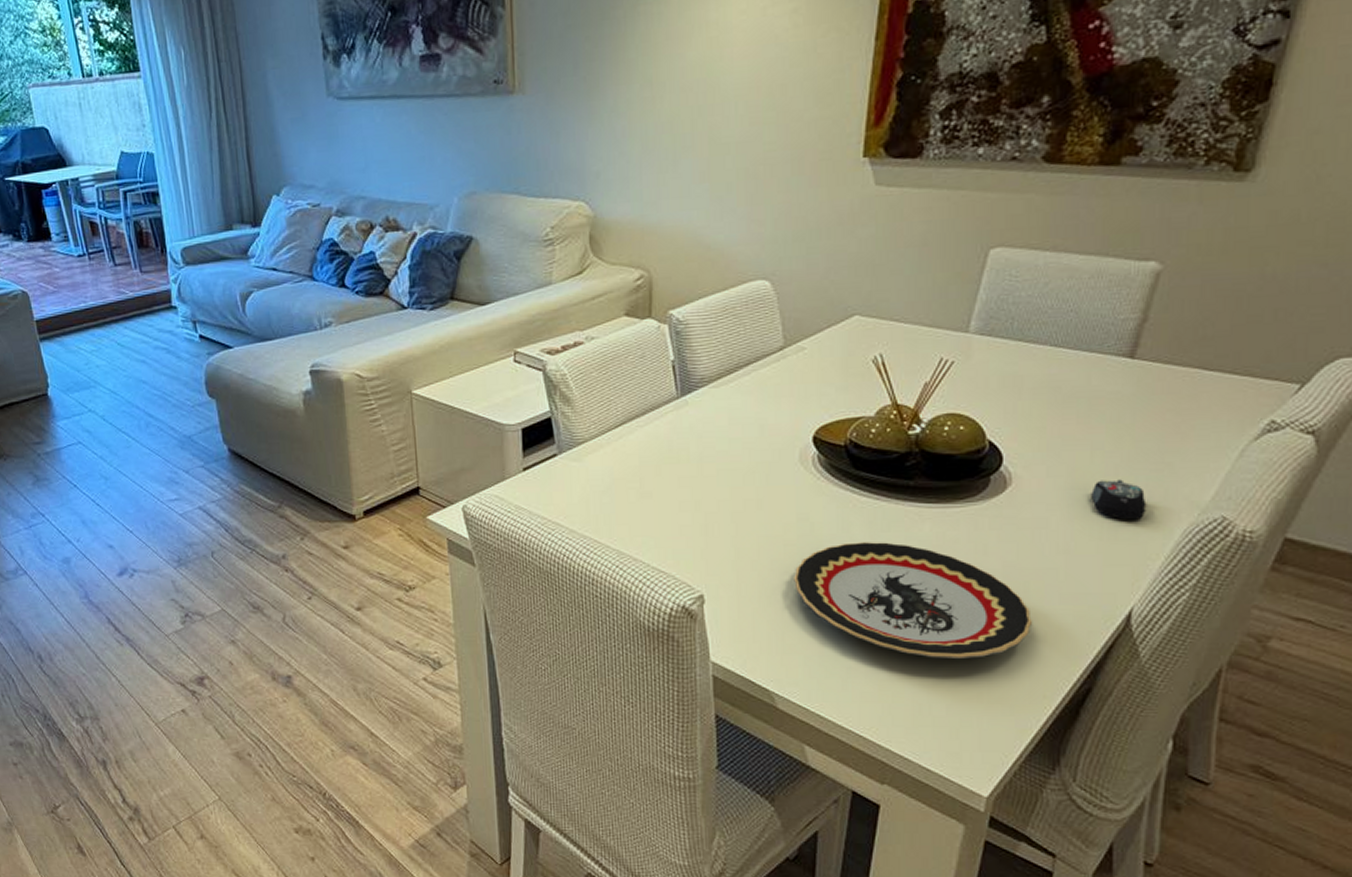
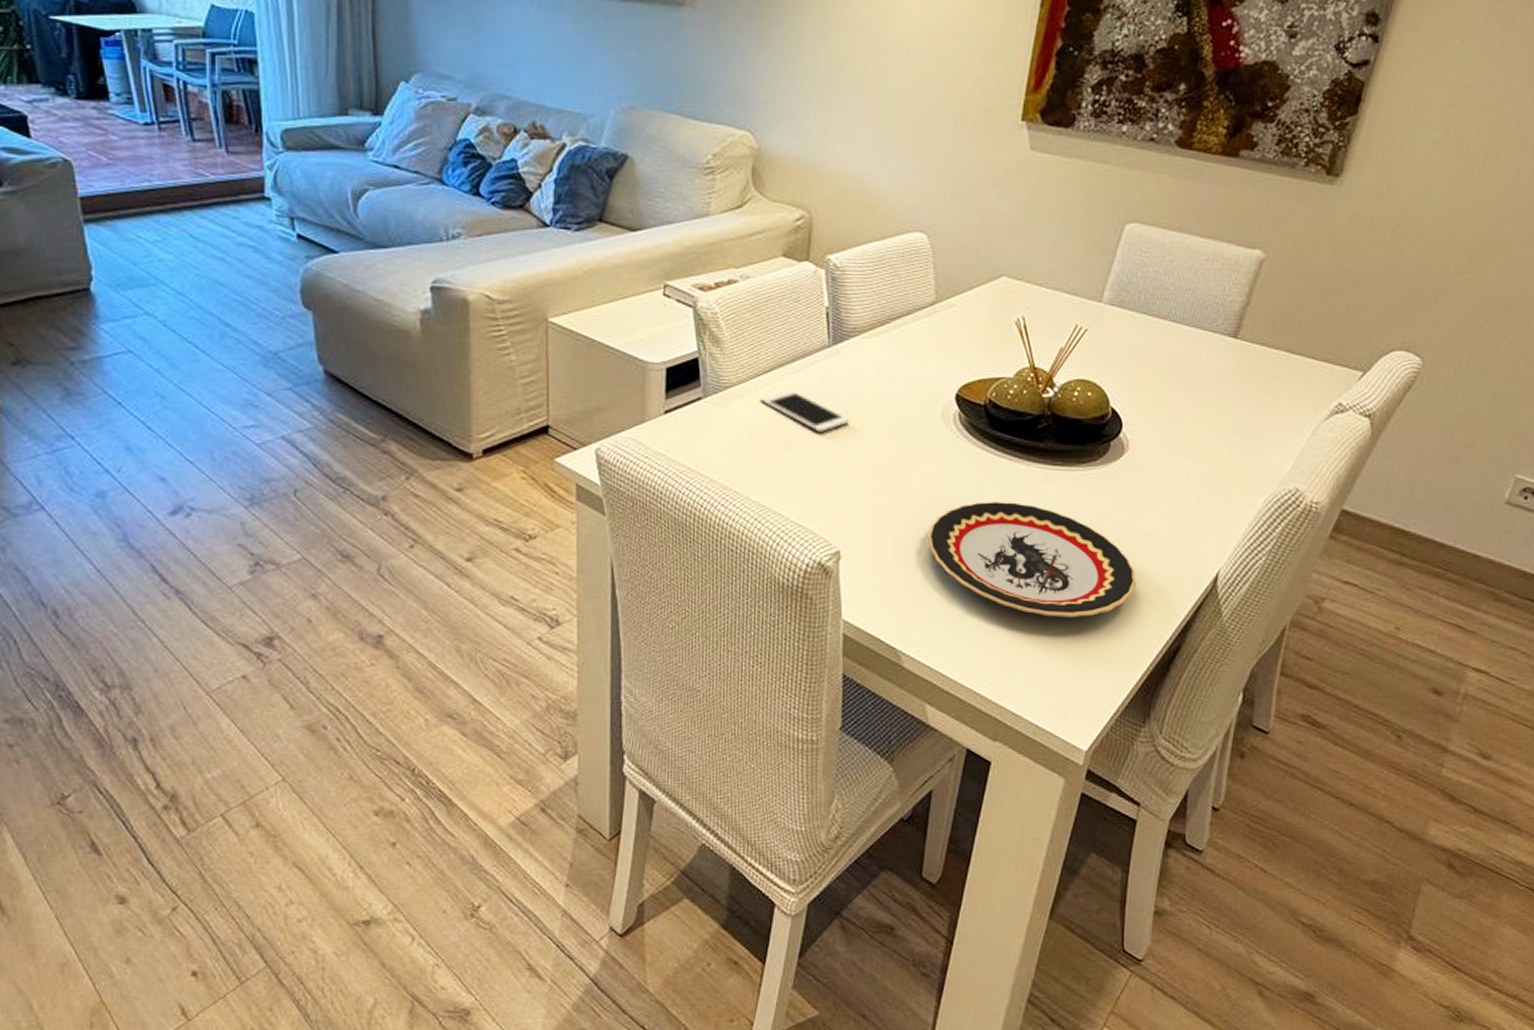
cell phone: none [613,441,703,481] -> present [760,388,849,432]
computer mouse: present [1091,479,1147,520] -> none [1193,450,1237,489]

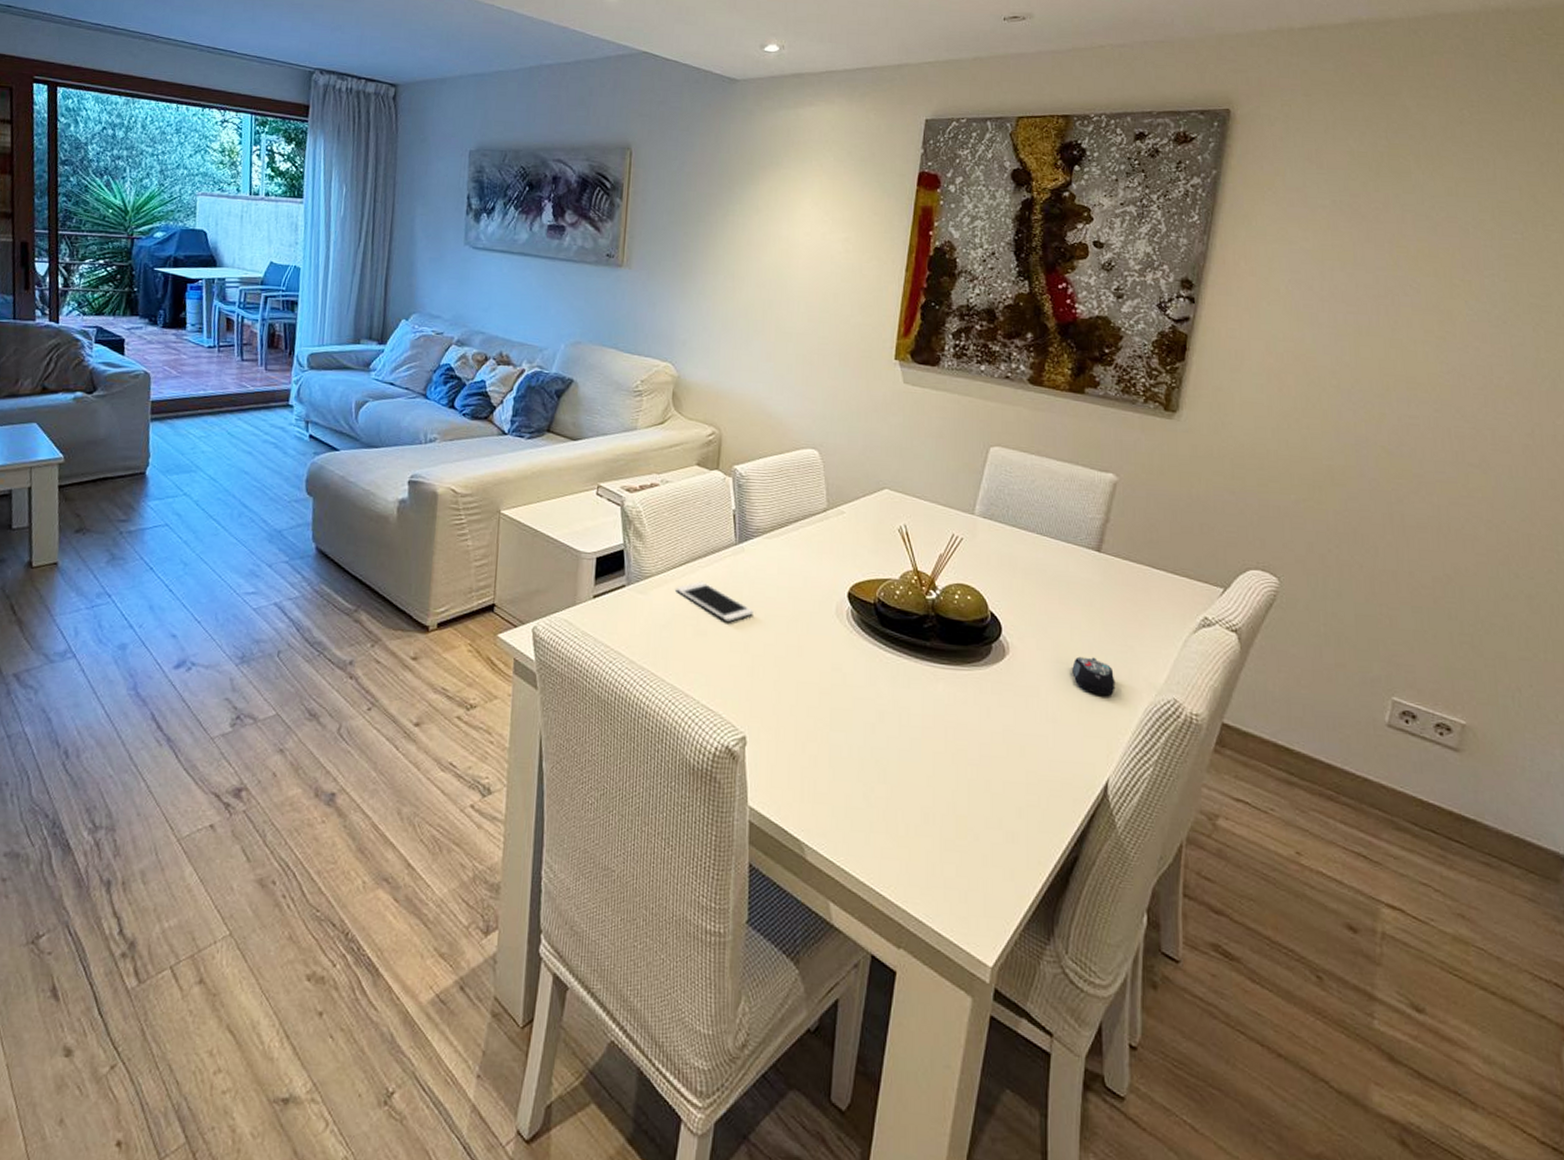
plate: present [928,502,1136,617] -> none [826,695,1027,819]
computer mouse: none [1193,450,1237,489] -> present [1072,656,1116,696]

